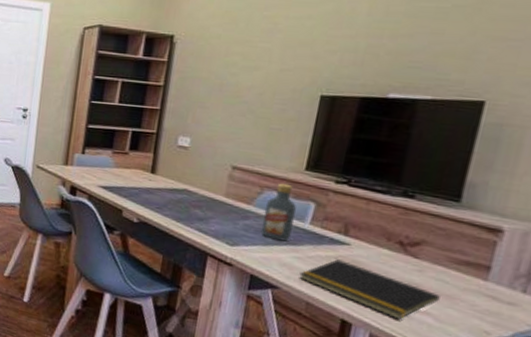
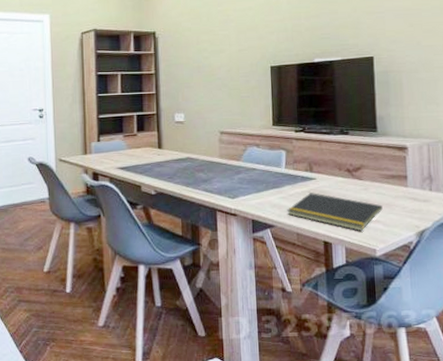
vodka: present [260,183,296,242] -> none [250,139,275,186]

